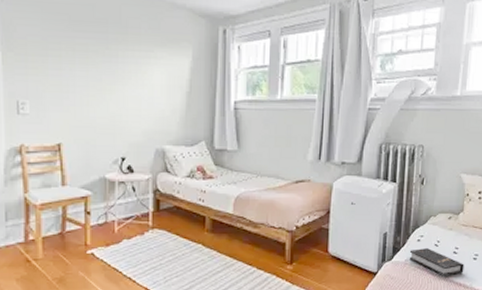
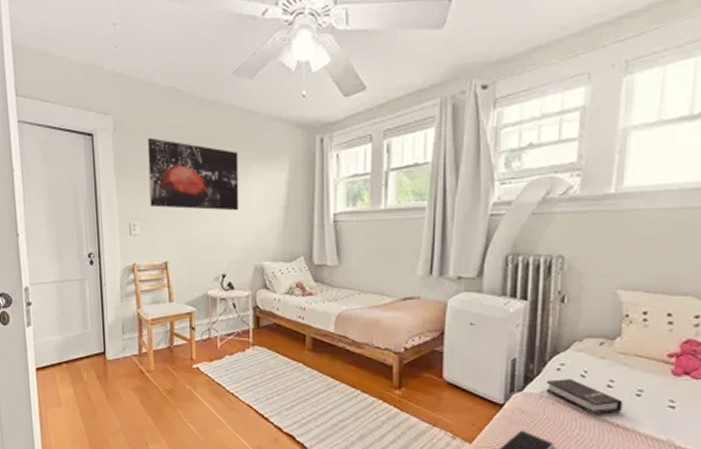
wall art: none [41,12,141,94] -> present [147,137,240,211]

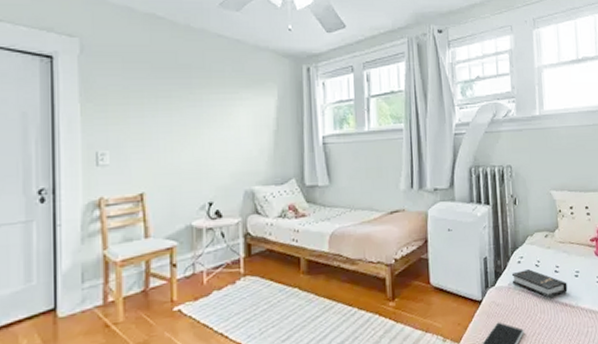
wall art: present [147,137,240,211] -> none [122,62,227,137]

